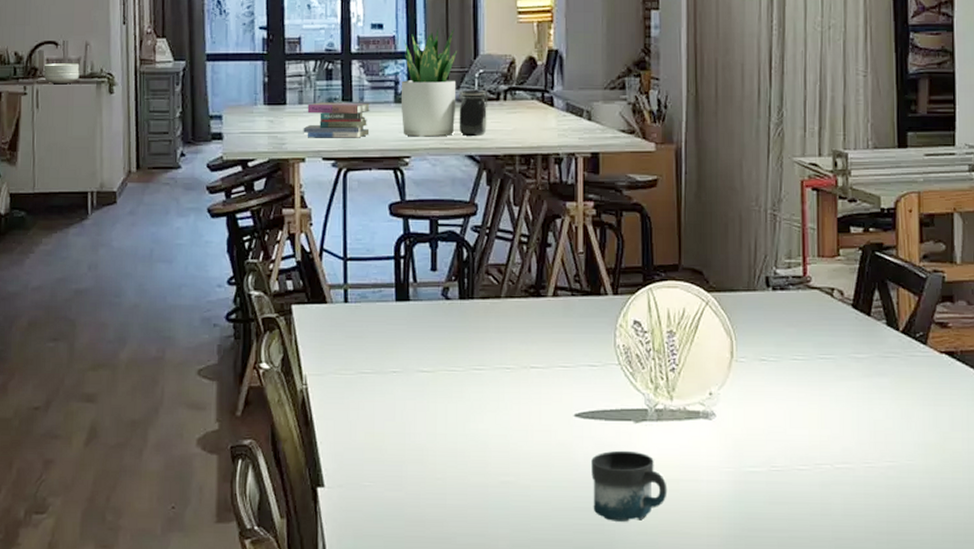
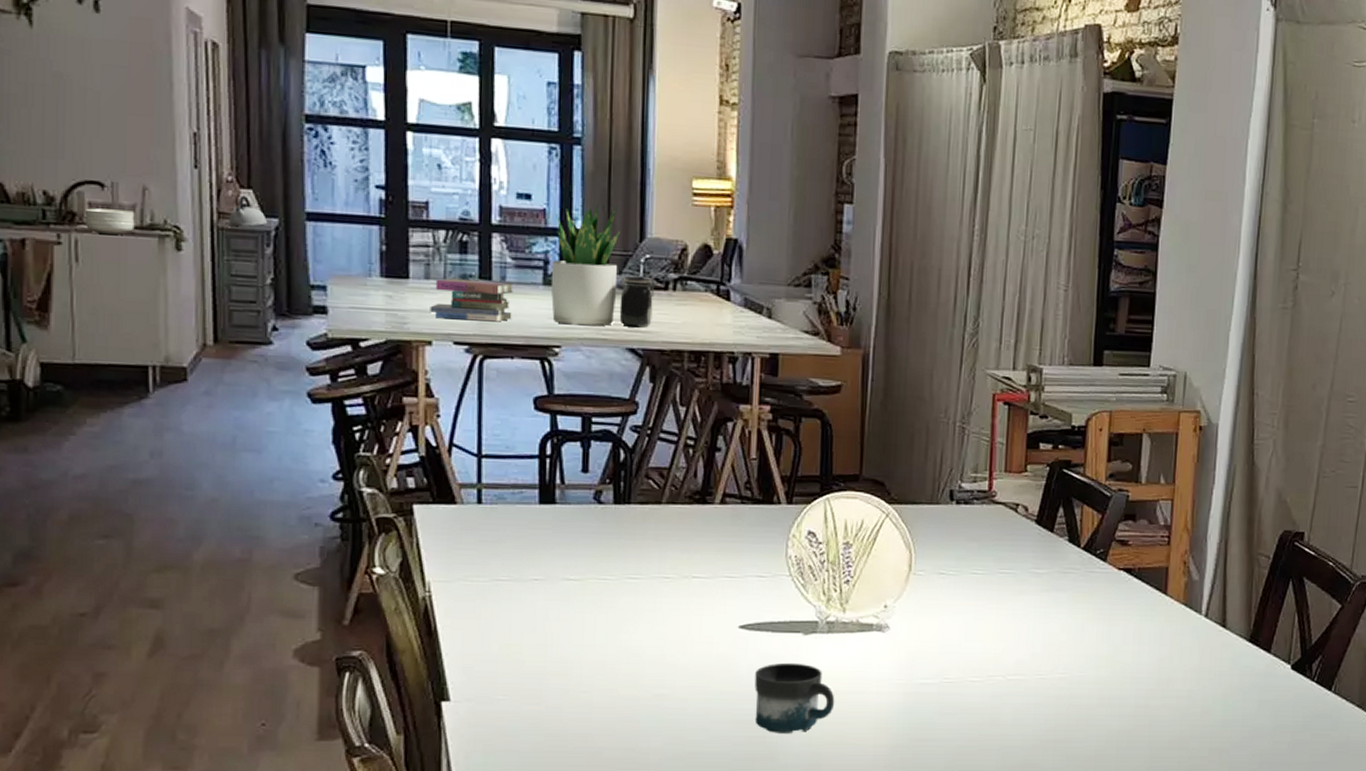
kettle: none [148,44,178,71] -> present [229,196,268,228]

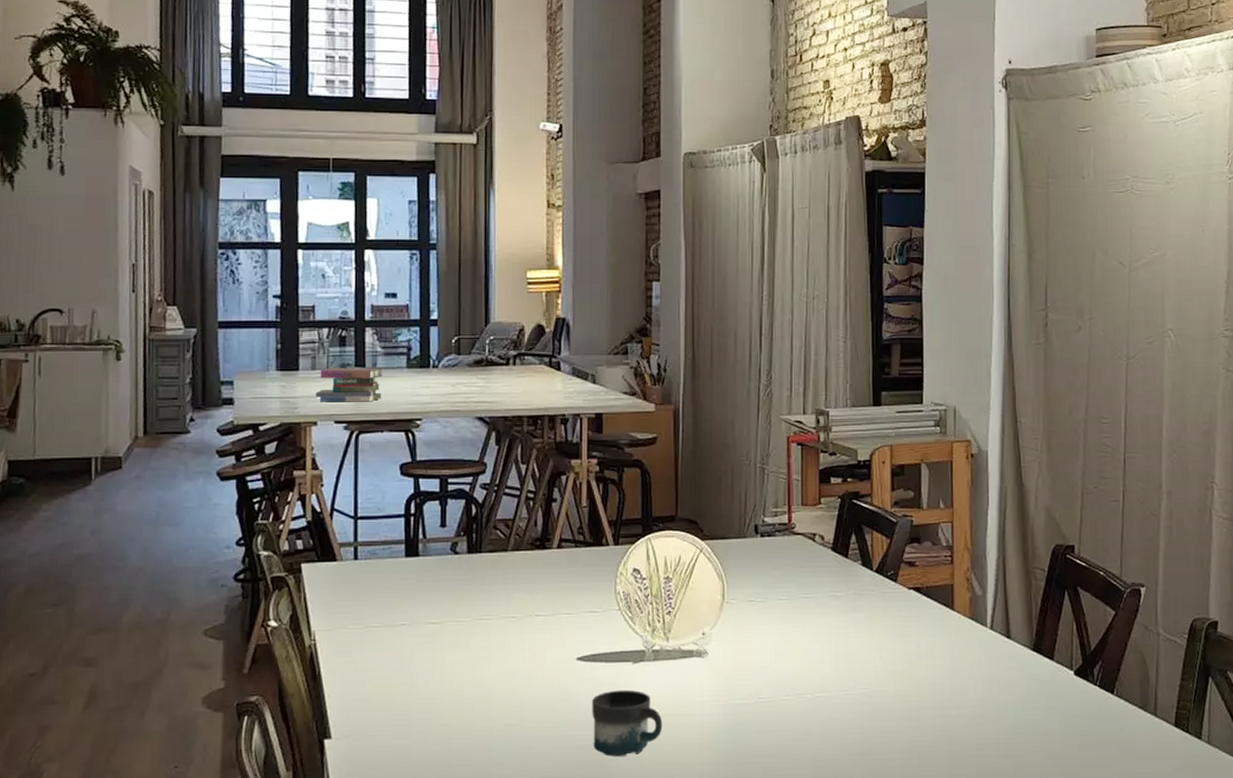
bowl: present [84,208,135,236] -> none [46,331,86,352]
kettle: present [229,196,268,228] -> none [158,312,189,338]
planter: present [551,203,621,326] -> none [413,297,470,400]
jar: present [619,276,655,328] -> none [469,356,498,399]

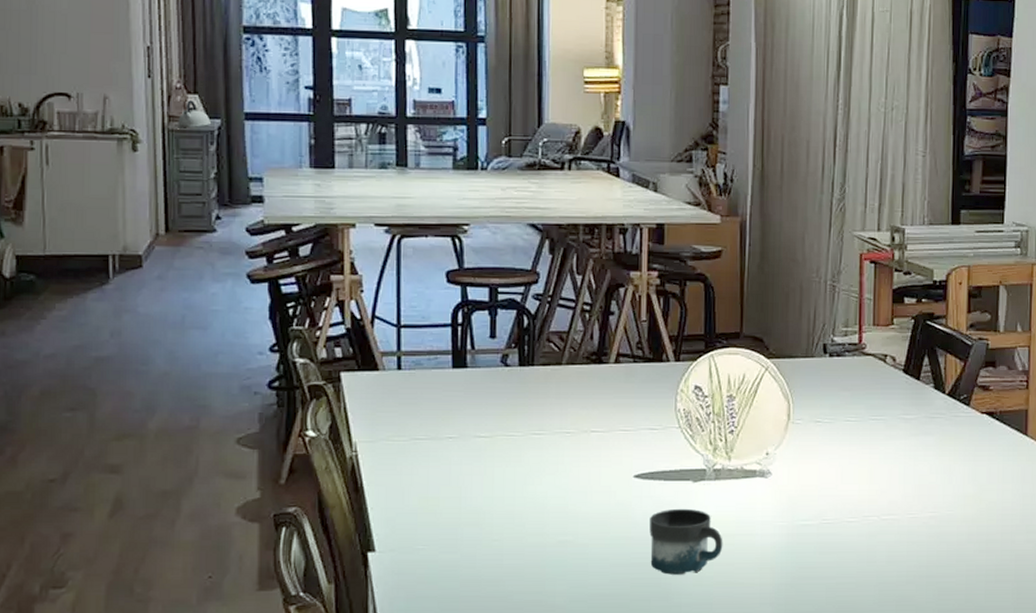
kettle: none [158,312,189,338] -> present [178,100,212,129]
books: present [315,367,383,402] -> none [353,167,427,204]

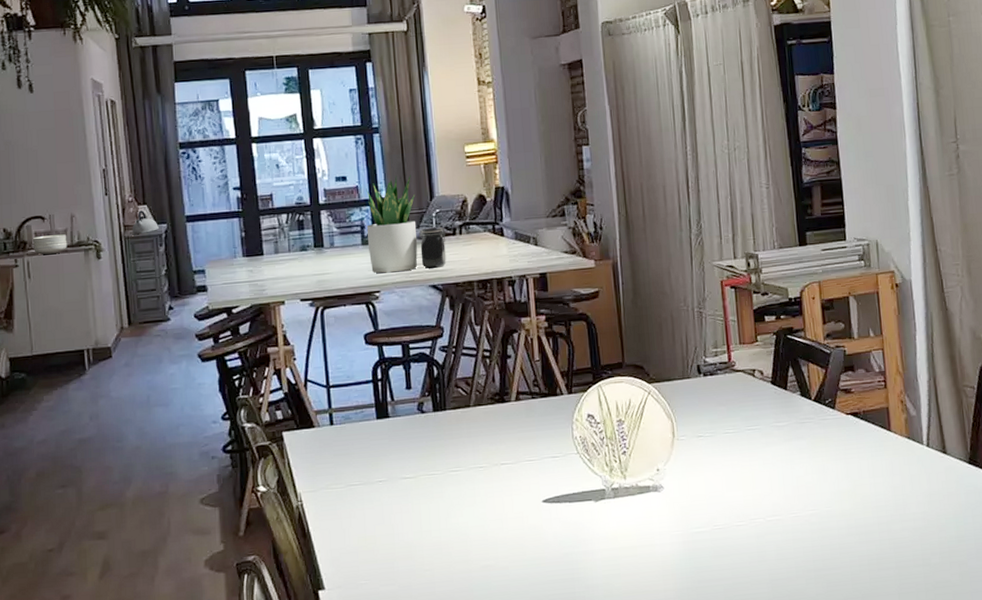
bowl: none [53,117,97,140] -> present [32,234,68,256]
planter: none [460,94,521,205] -> present [366,174,418,274]
jar: none [521,159,552,205] -> present [419,227,447,269]
mug: present [649,508,723,575] -> none [560,526,628,589]

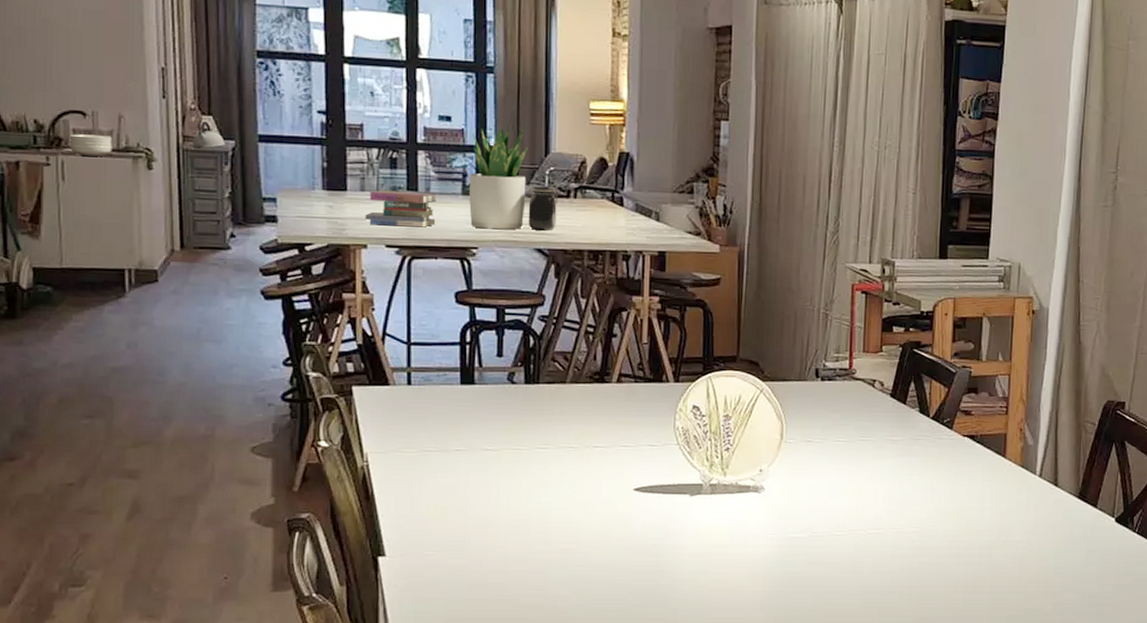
books: none [281,246,342,283] -> present [365,190,437,228]

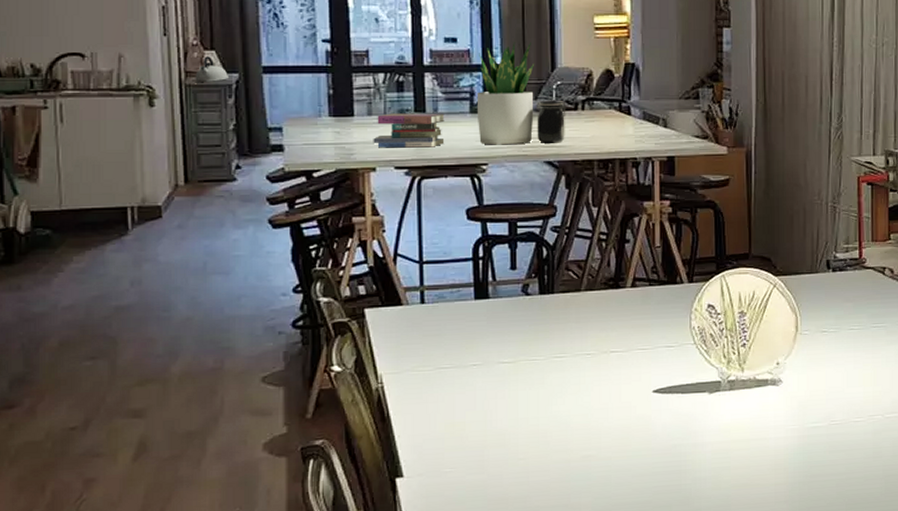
bowl: present [69,134,113,158] -> none [67,76,112,98]

